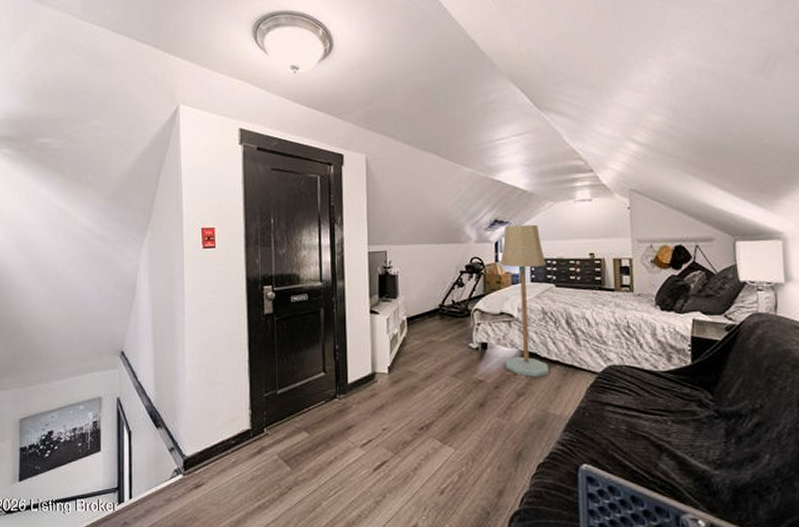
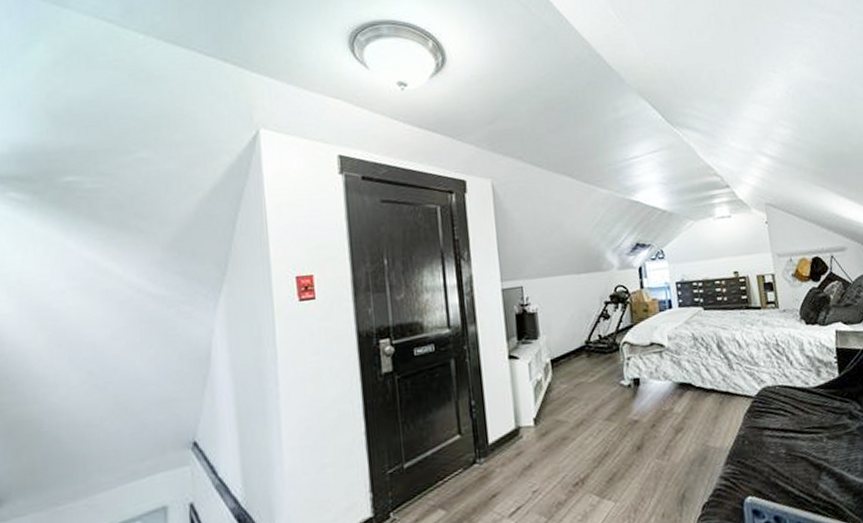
floor lamp: present [500,224,549,377] -> none [645,245,705,410]

